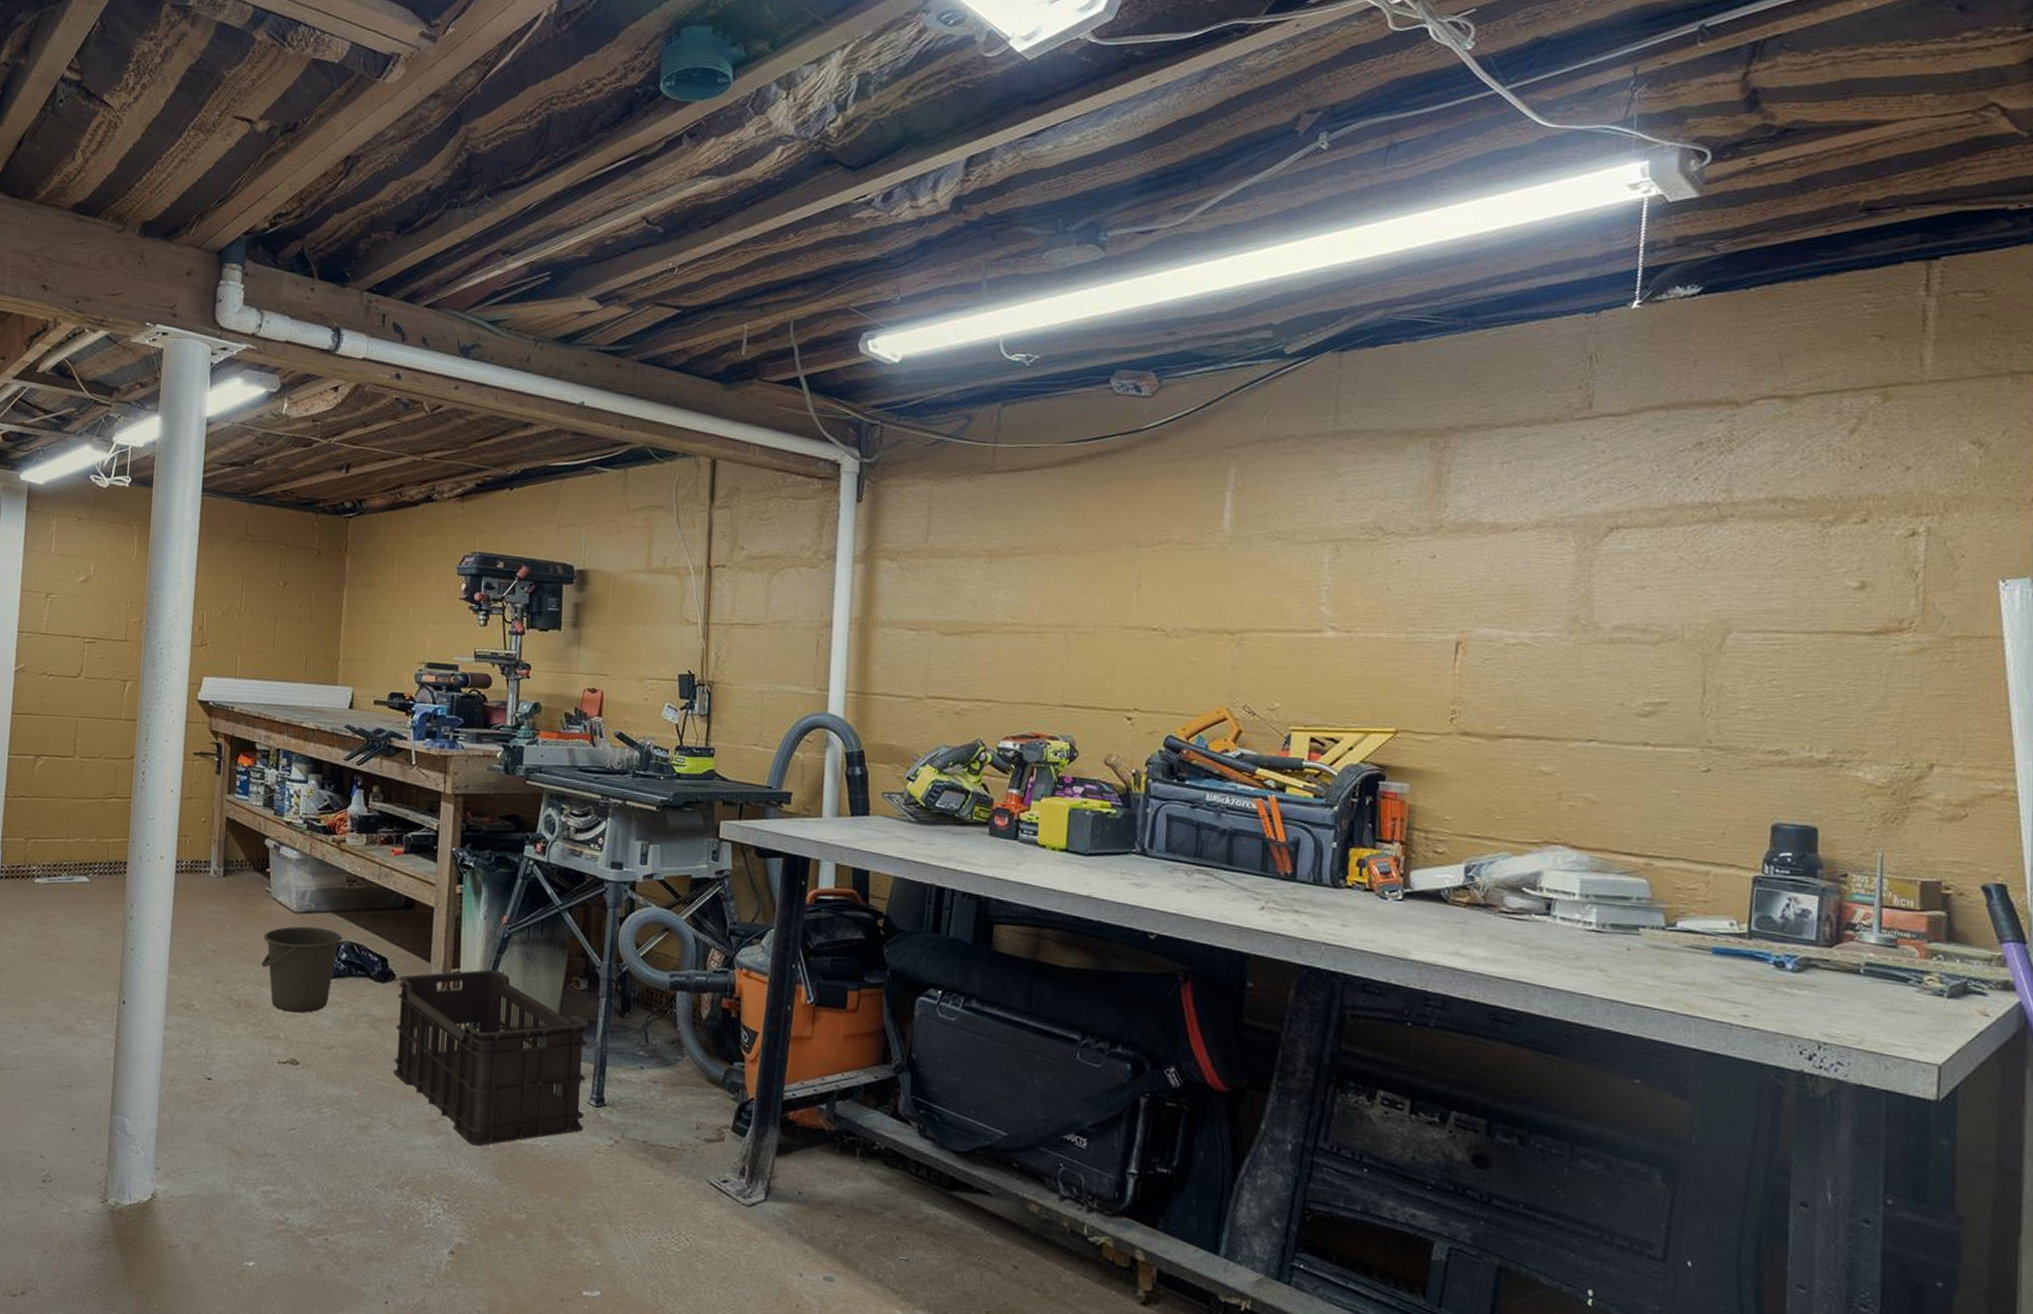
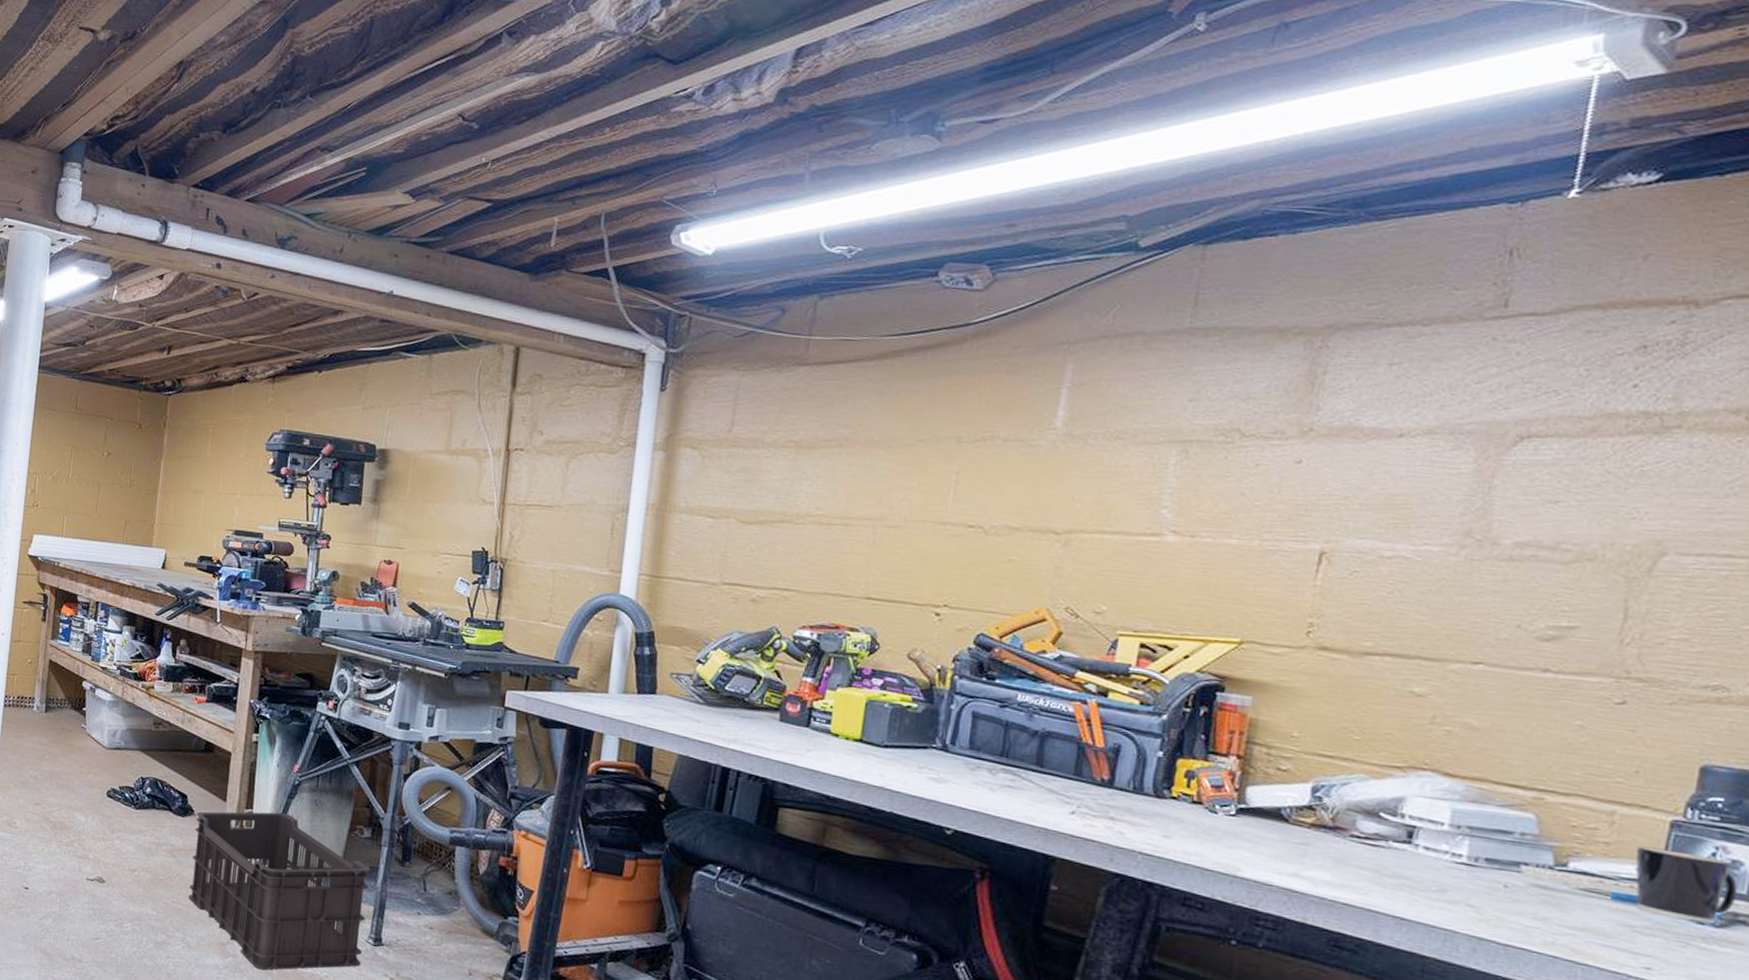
bucket: present [261,926,343,1013] -> none [75,760,148,838]
mug: none [1728,902,1809,970] -> present [1635,846,1738,925]

